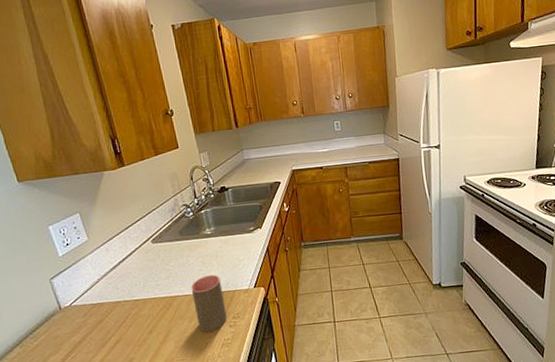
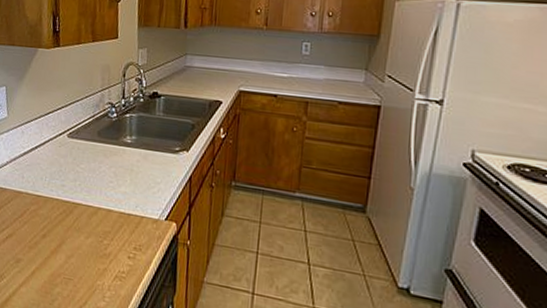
cup: present [191,274,227,332] -> none [94,189,130,258]

